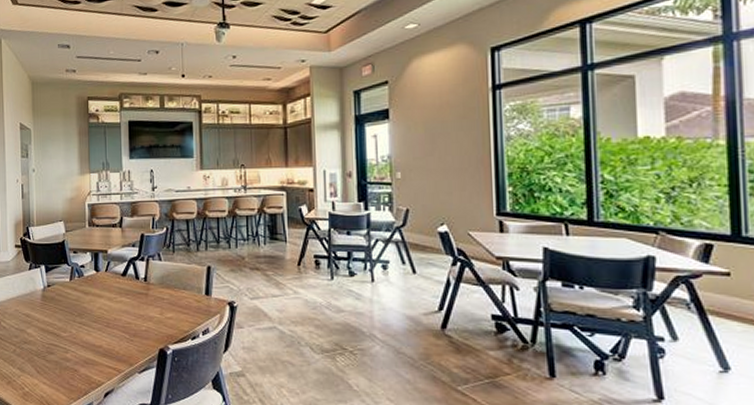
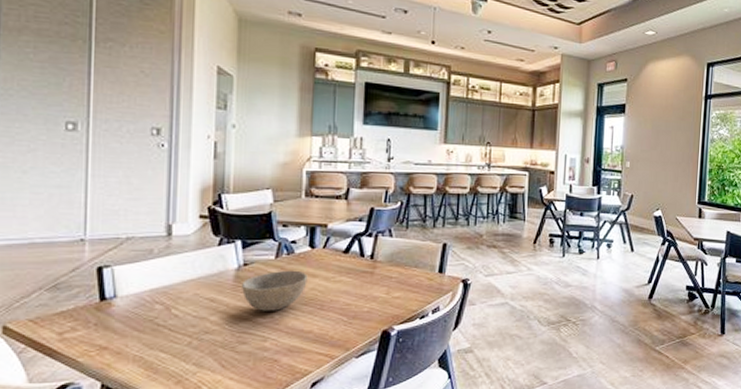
bowl: none [47,291,95,327] -> present [242,270,308,311]

